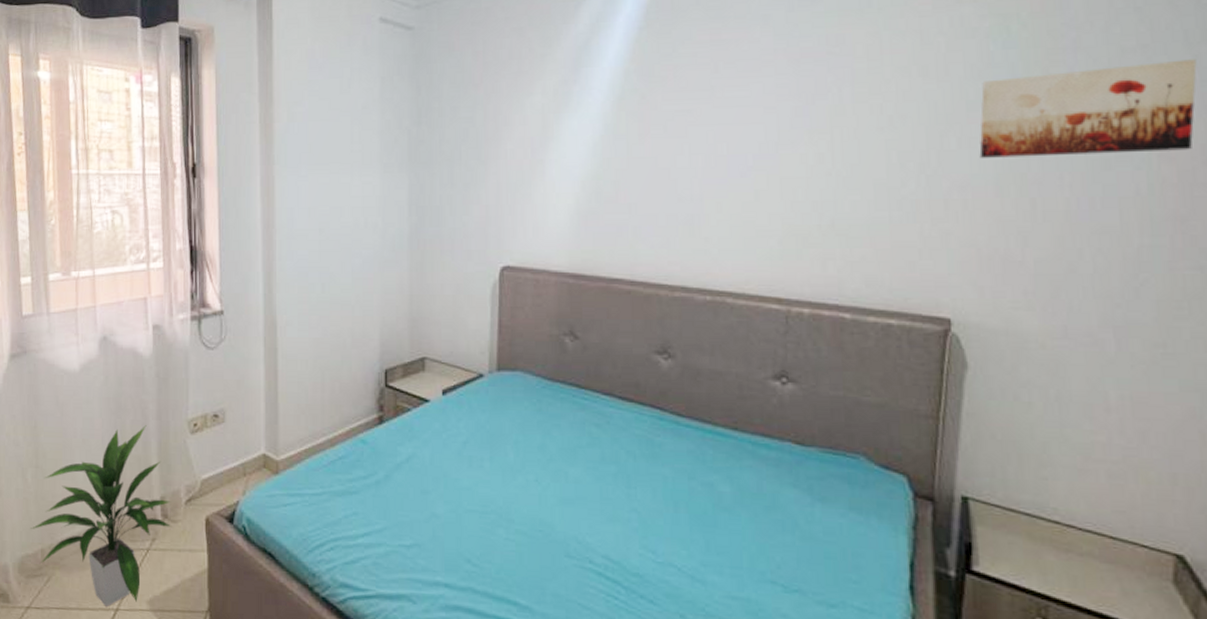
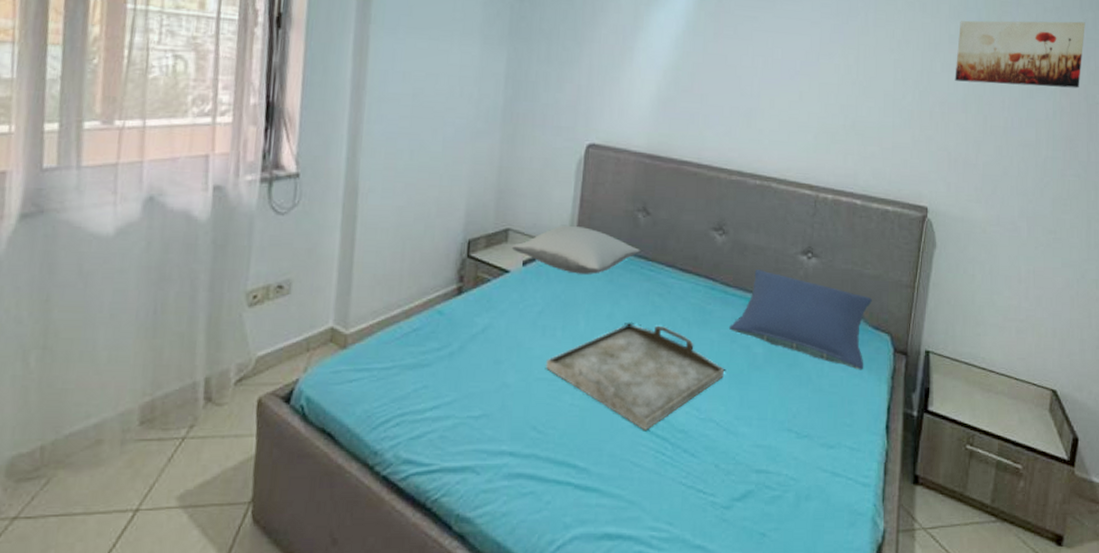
indoor plant: present [31,425,171,607] -> none [28,298,218,508]
pillow: none [429,352,570,403] -> present [511,225,640,274]
serving tray: none [474,456,683,572] -> present [545,324,724,432]
pillow: none [684,397,878,517] -> present [728,270,873,370]

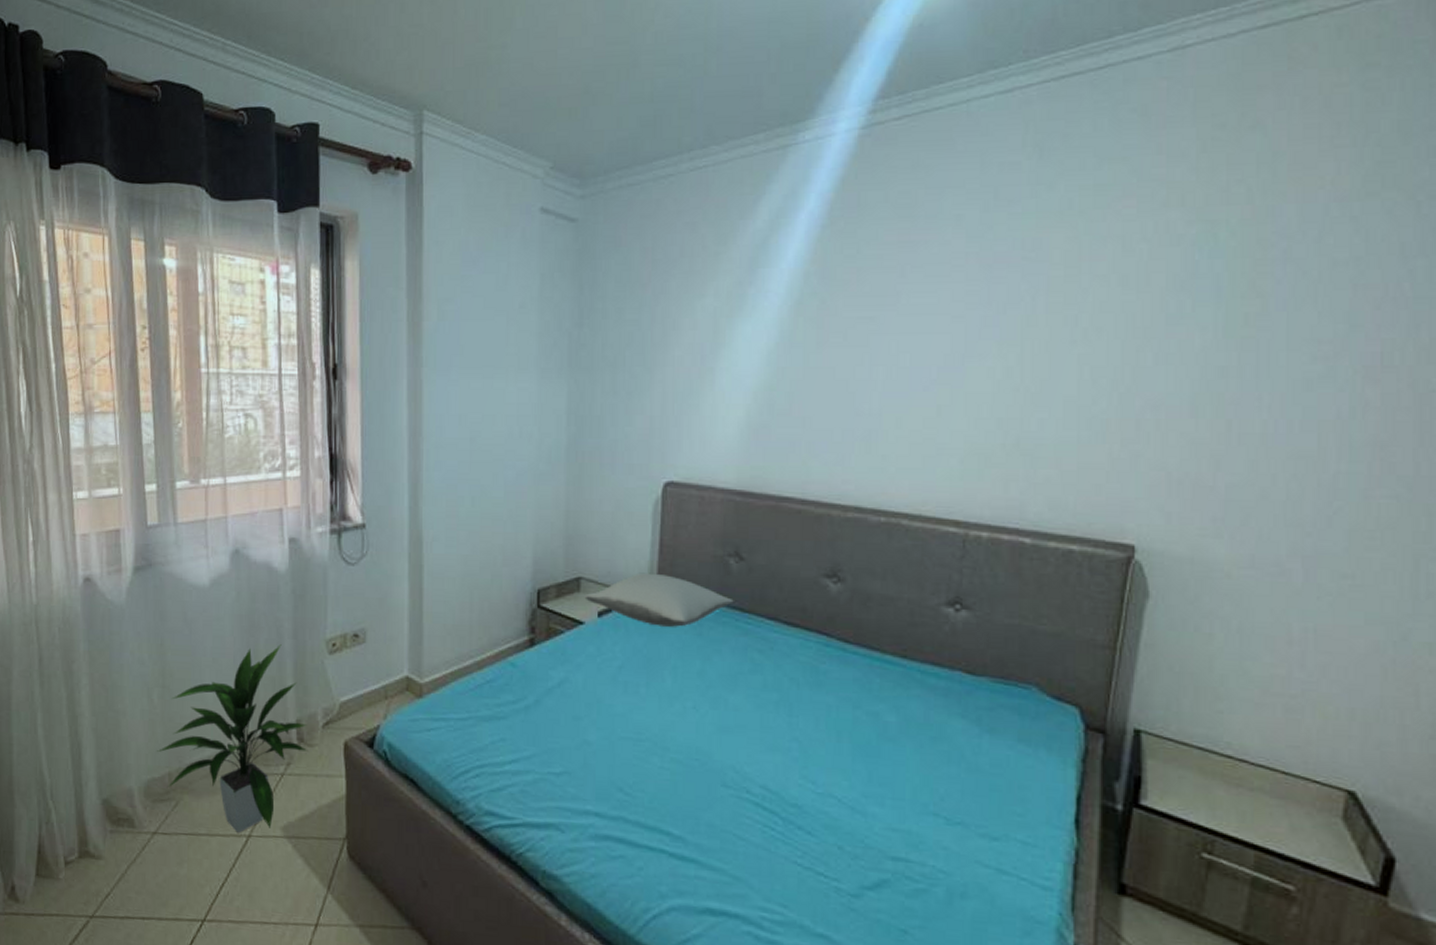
indoor plant: none [28,298,218,508] -> present [157,644,307,833]
serving tray: present [545,324,724,432] -> none [628,683,845,803]
pillow: present [728,270,873,370] -> none [849,624,1052,750]
wall art: present [955,20,1085,89] -> none [1176,274,1411,376]

